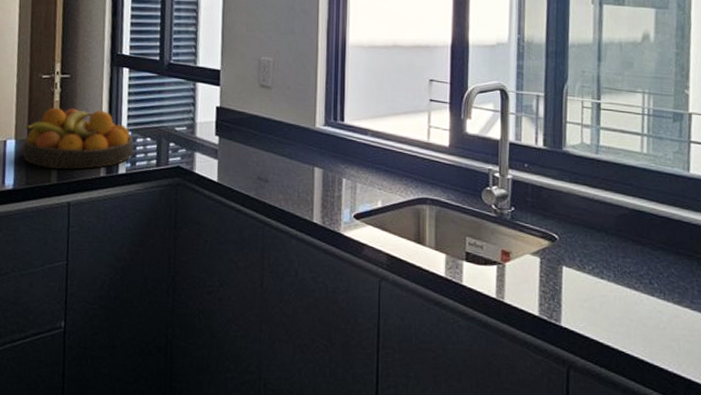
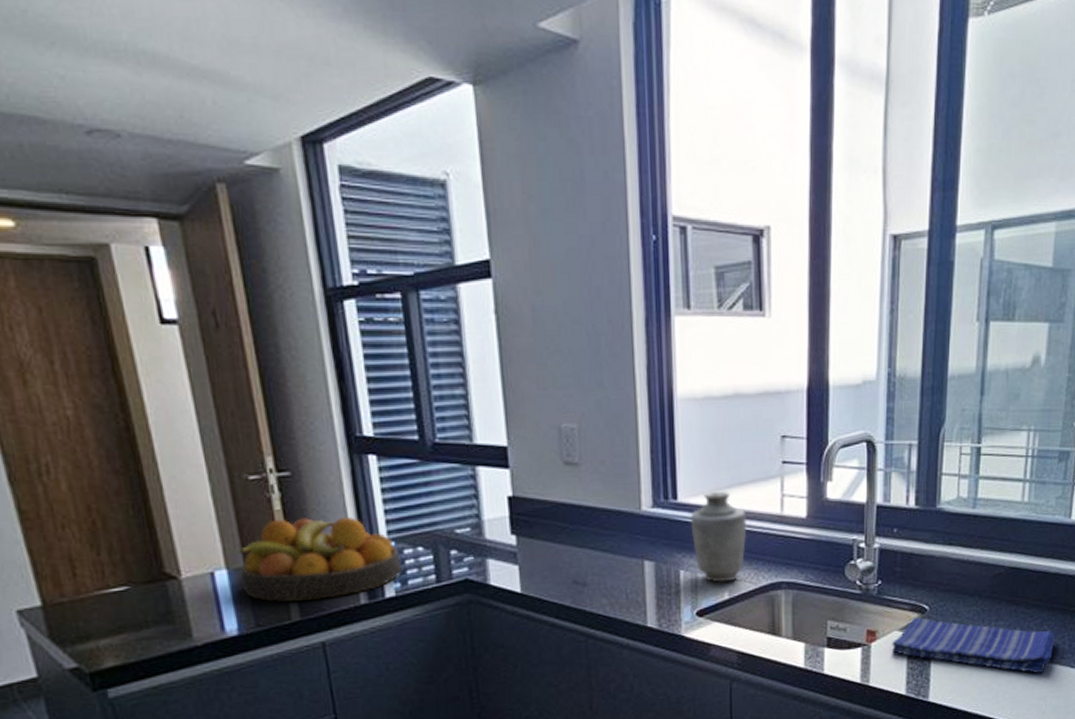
vase: none [353,118,399,193] -> present [690,490,747,583]
dish towel: none [524,245,684,315] -> present [891,618,1056,674]

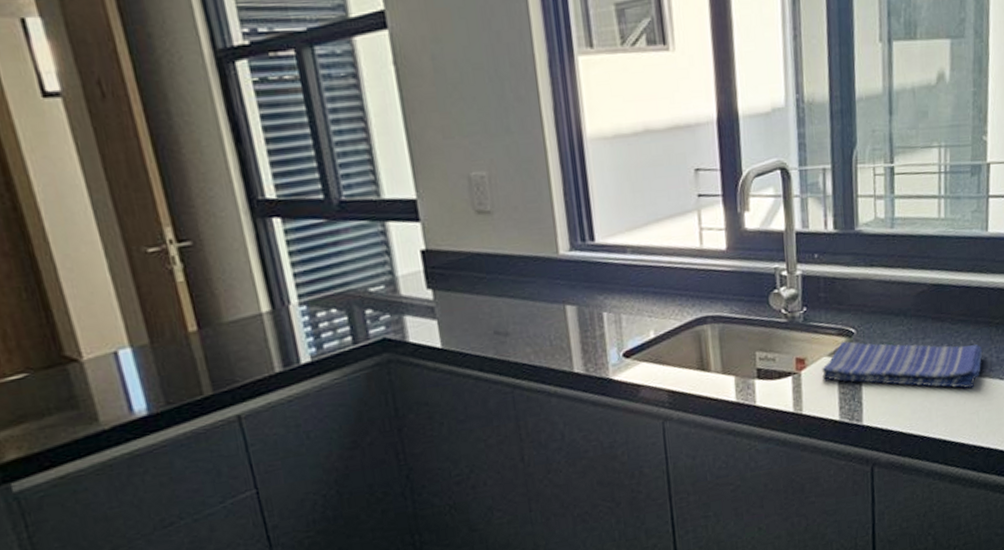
fruit bowl: present [237,517,401,602] -> none [141,283,316,378]
vase: present [690,490,747,583] -> none [609,228,668,322]

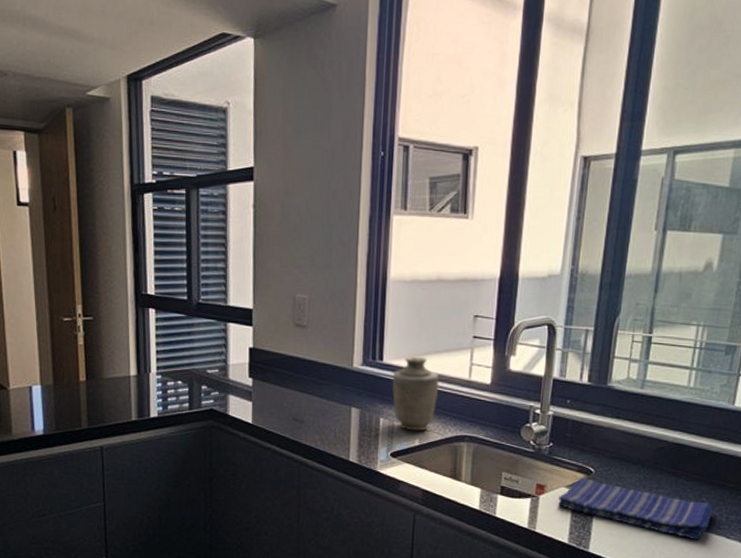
vase: none [609,228,668,322] -> present [392,356,439,431]

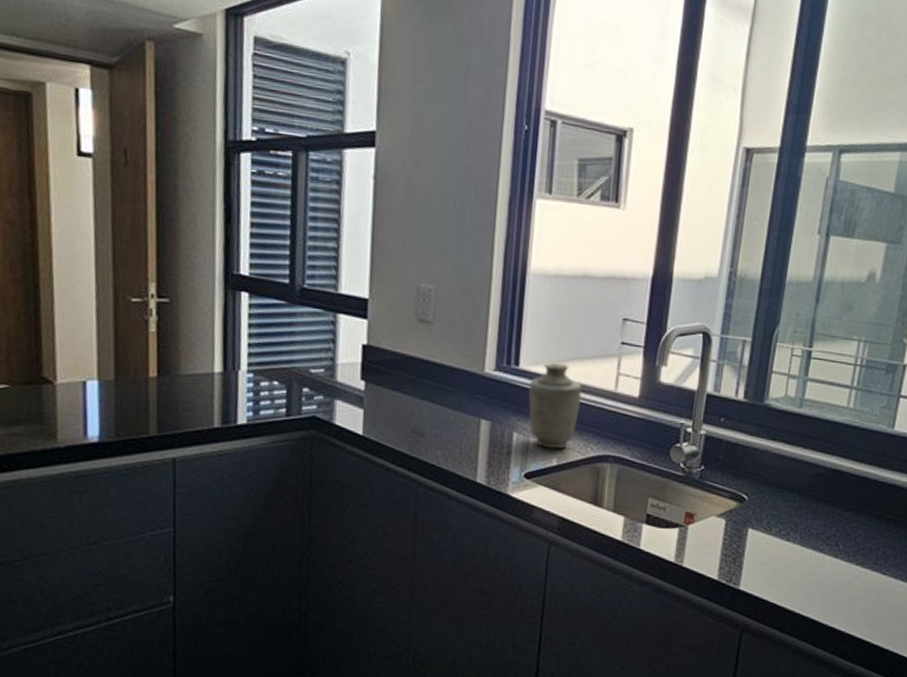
dish towel: present [557,478,713,540] -> none [707,506,870,577]

